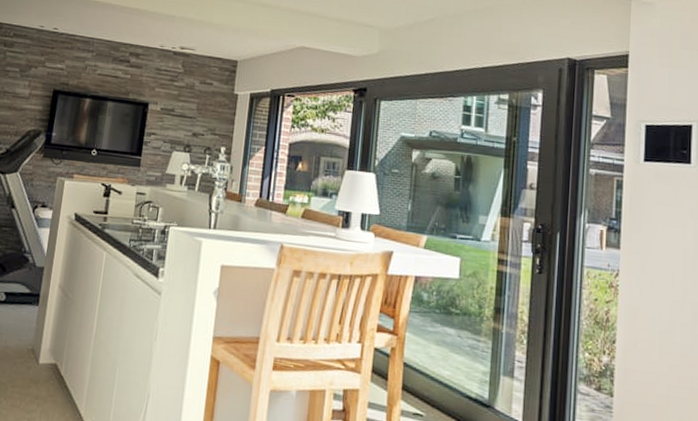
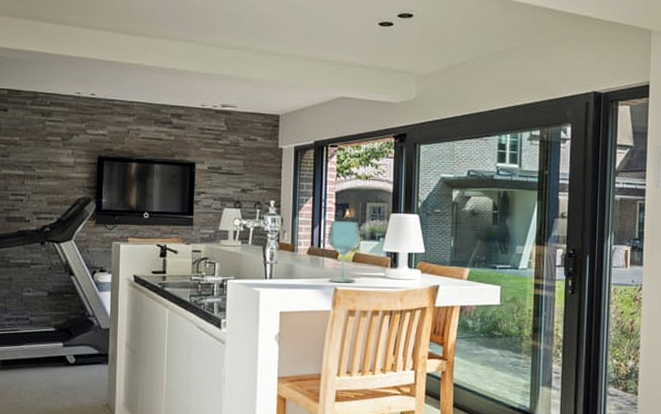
wine glass: none [275,173,313,241] -> present [327,221,361,283]

